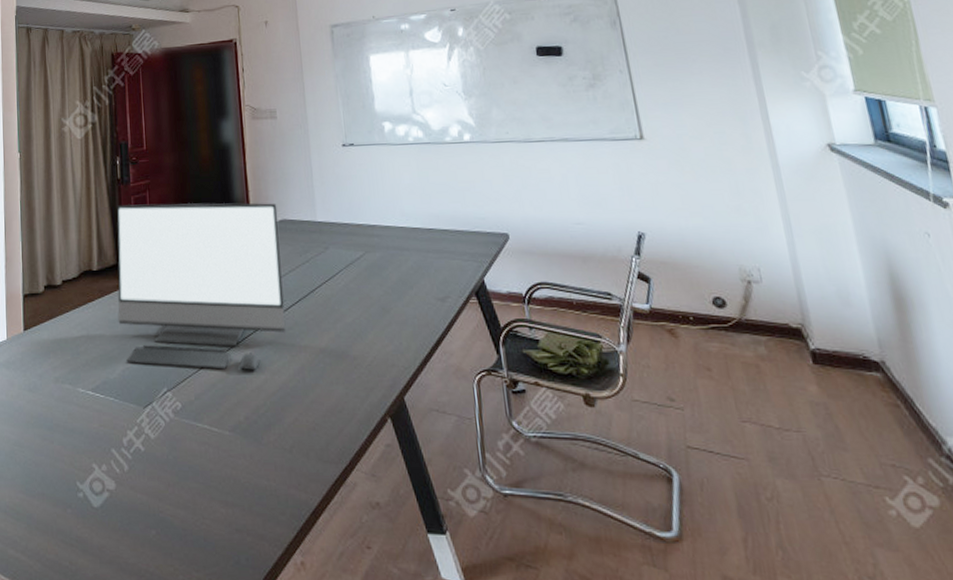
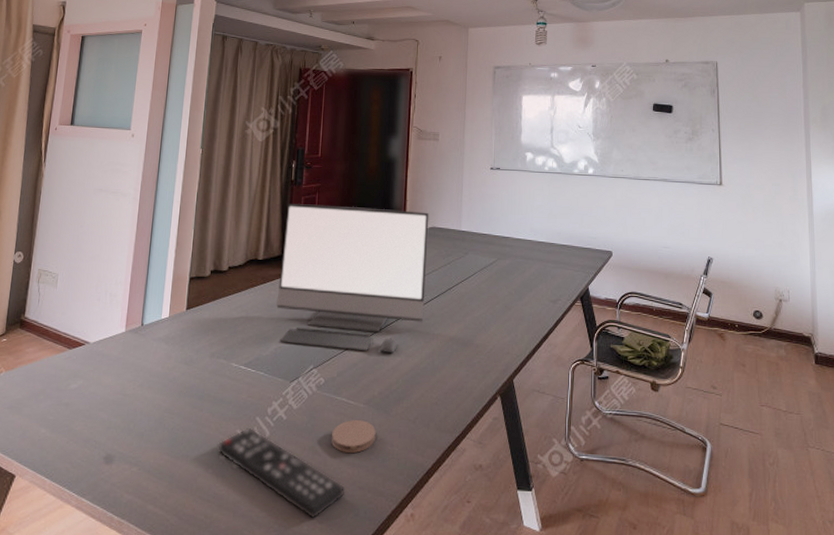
remote control: none [73,460,221,567] -> present [216,427,346,519]
coaster: none [197,450,248,489] -> present [331,420,376,453]

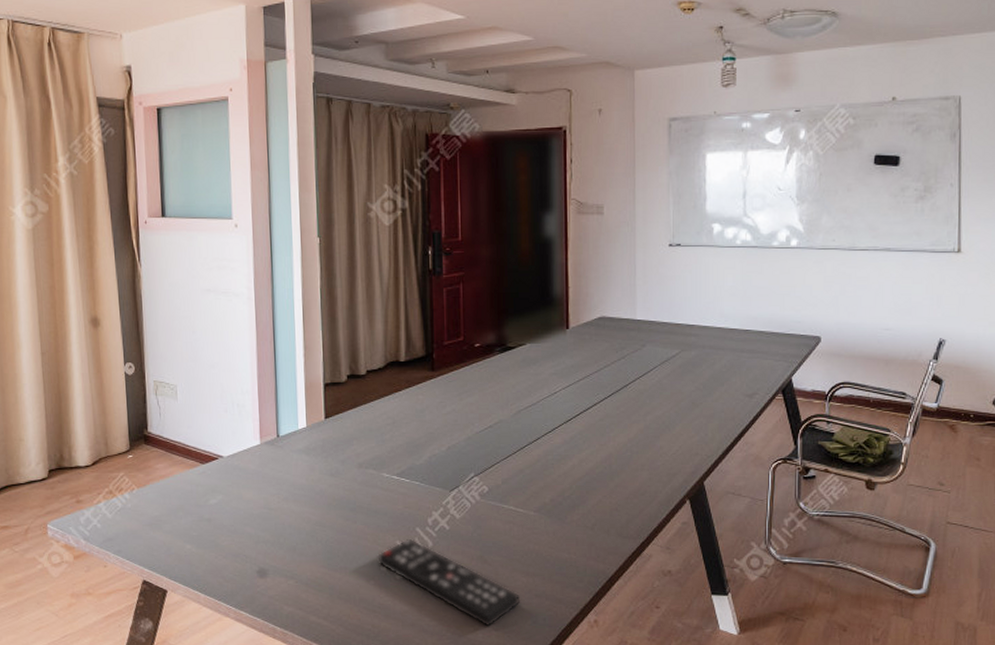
monitor: present [276,204,429,353] -> none [426,297,597,457]
coaster: present [331,420,376,453] -> none [501,528,550,561]

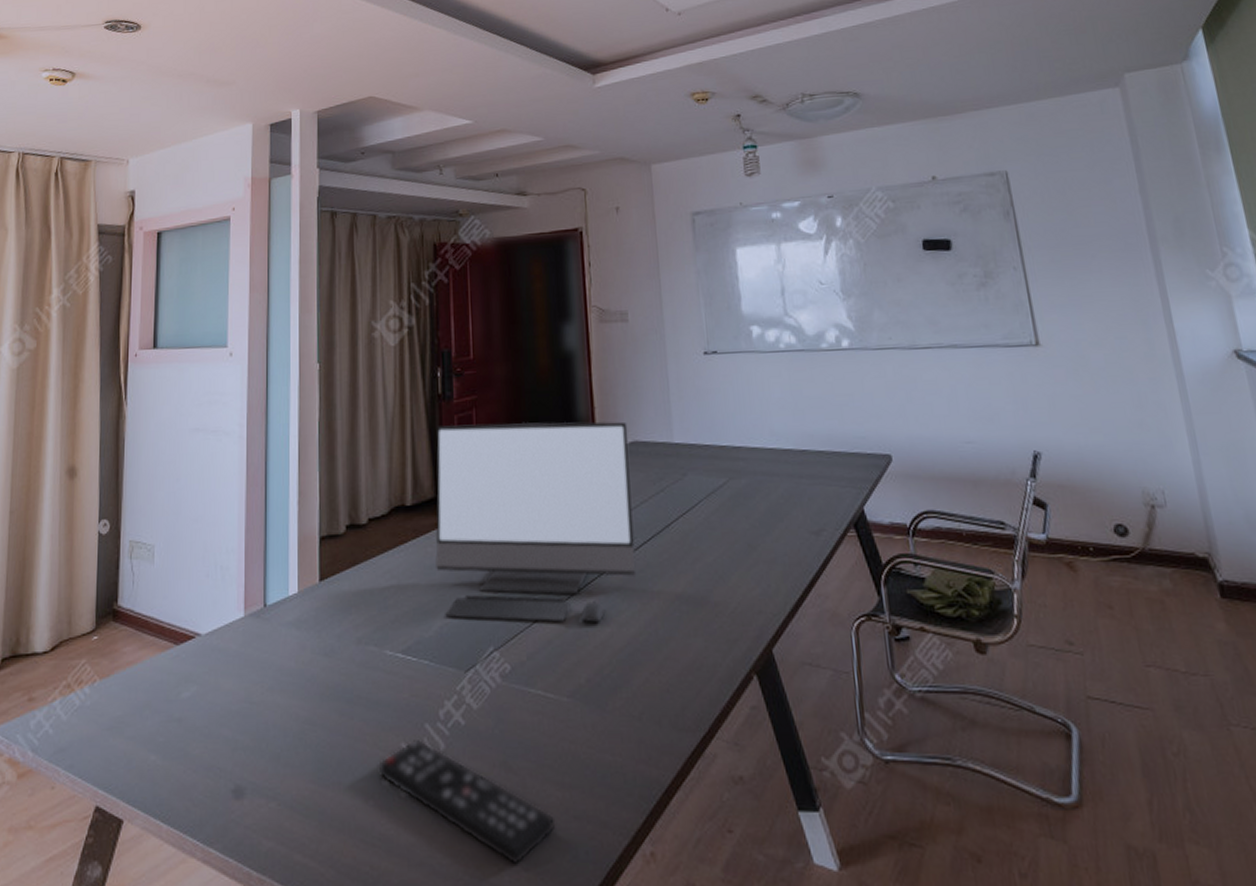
monitor: none [426,297,597,457] -> present [435,421,637,623]

